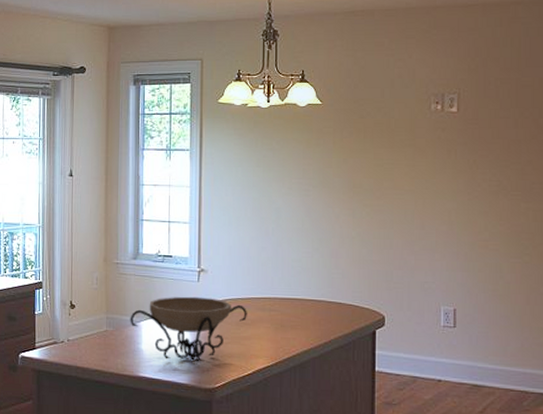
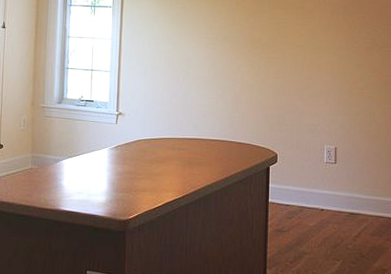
decorative bowl: present [130,296,247,363] -> none [53,137,159,197]

